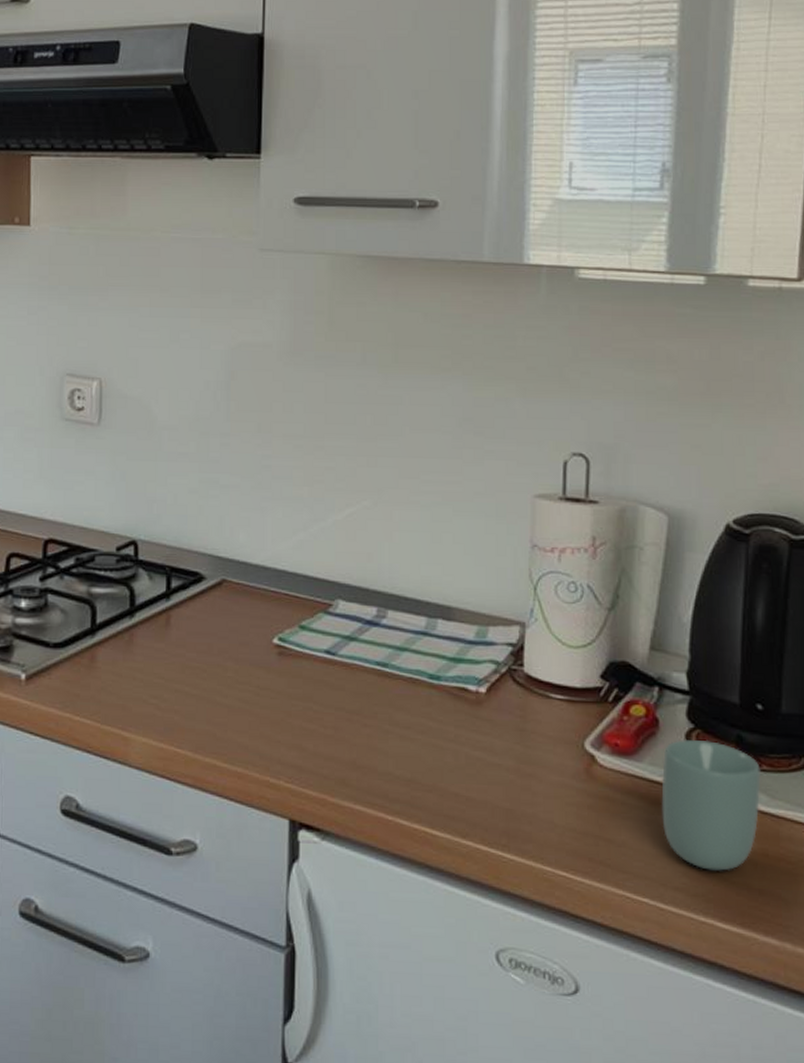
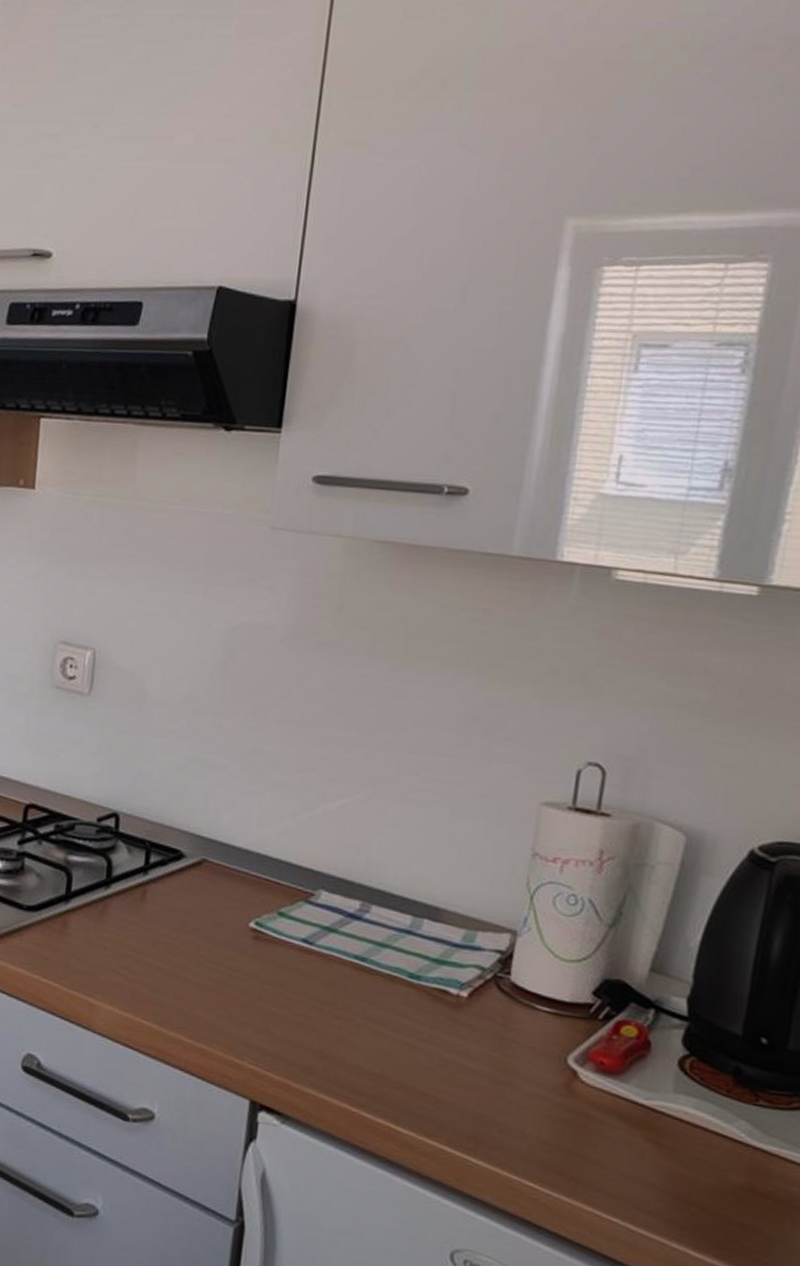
cup: present [661,739,761,871] -> none [642,1065,757,1201]

